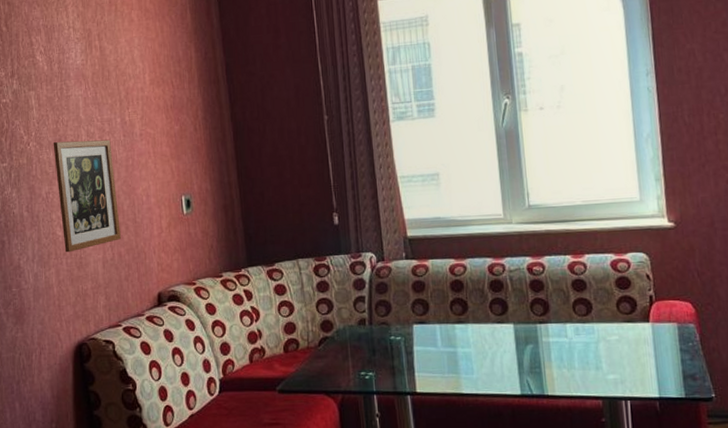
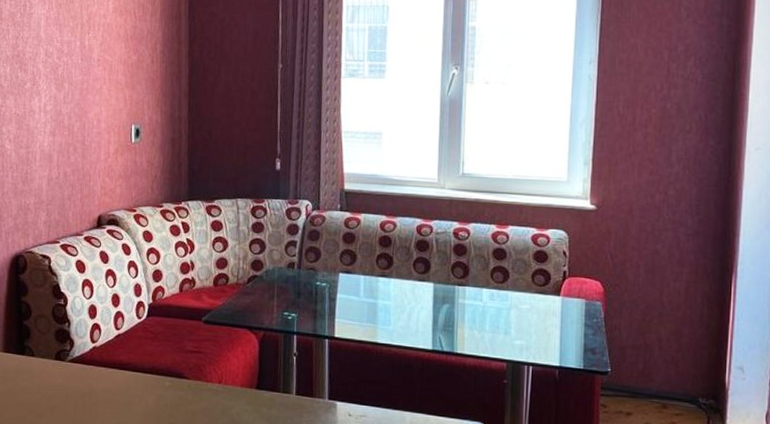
picture frame: present [53,139,121,253] -> none [10,57,69,167]

